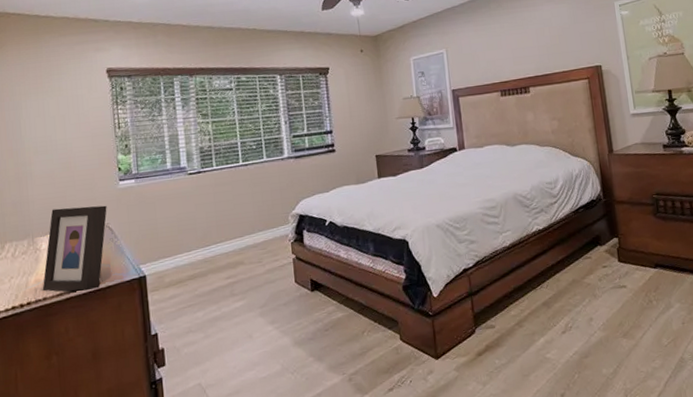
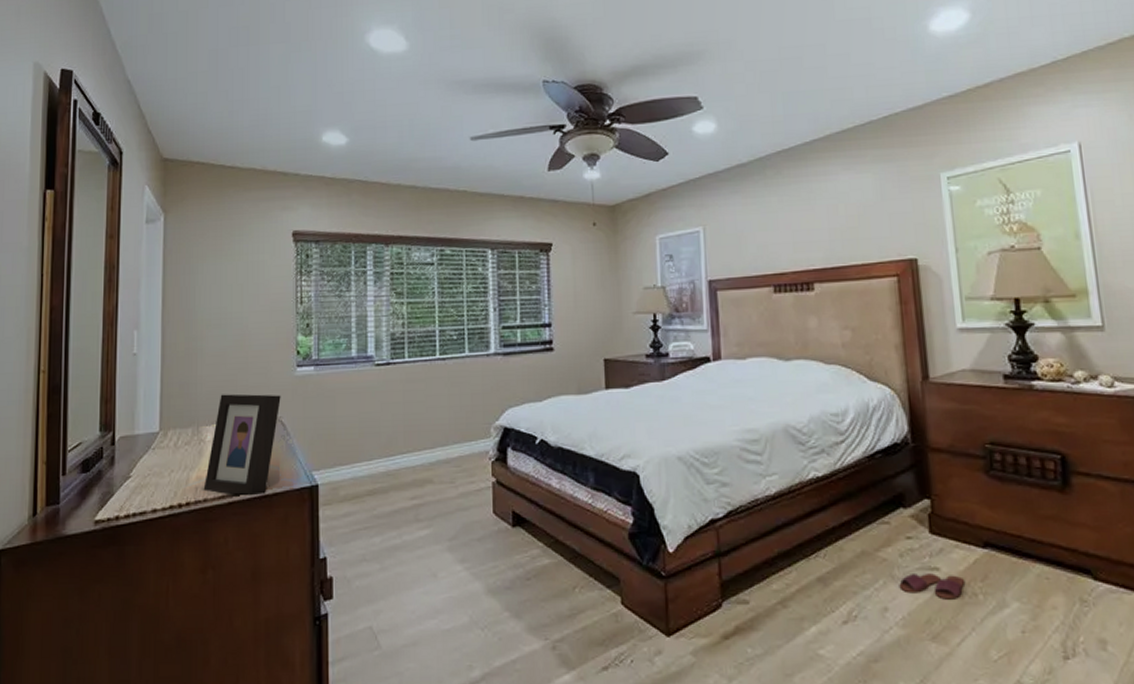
slippers: none [599,289,644,308] -> present [899,572,965,600]

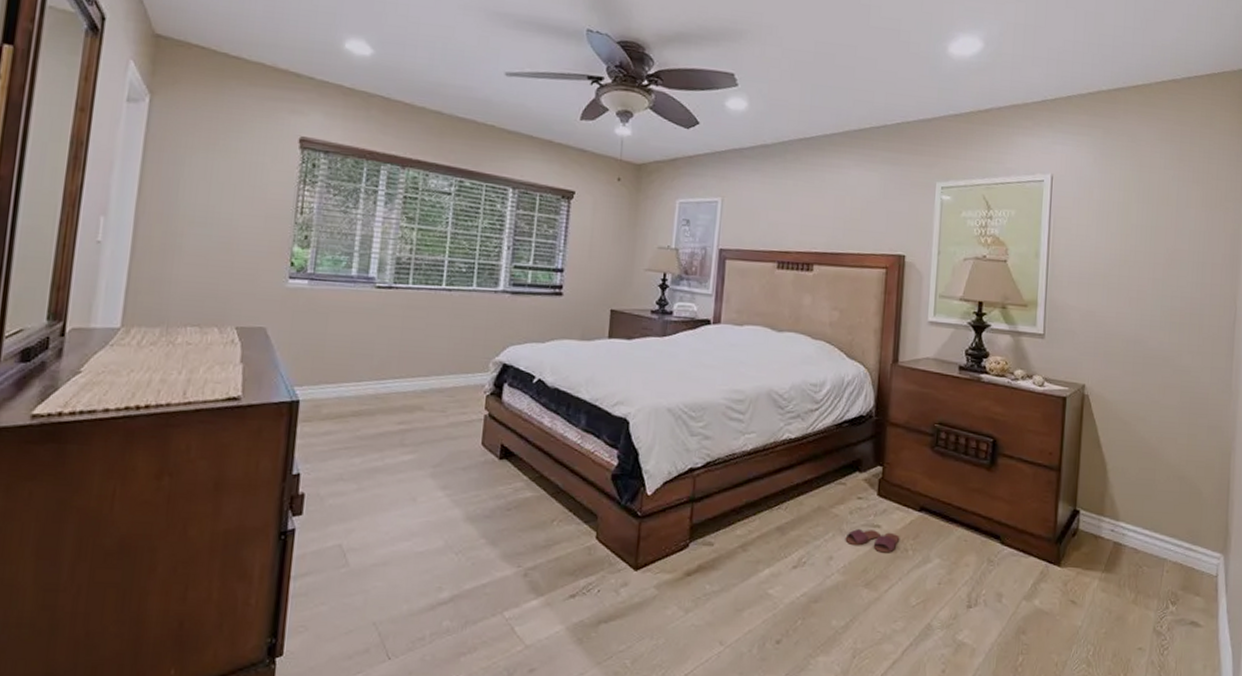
picture frame: present [203,394,281,496] -> none [167,296,268,405]

